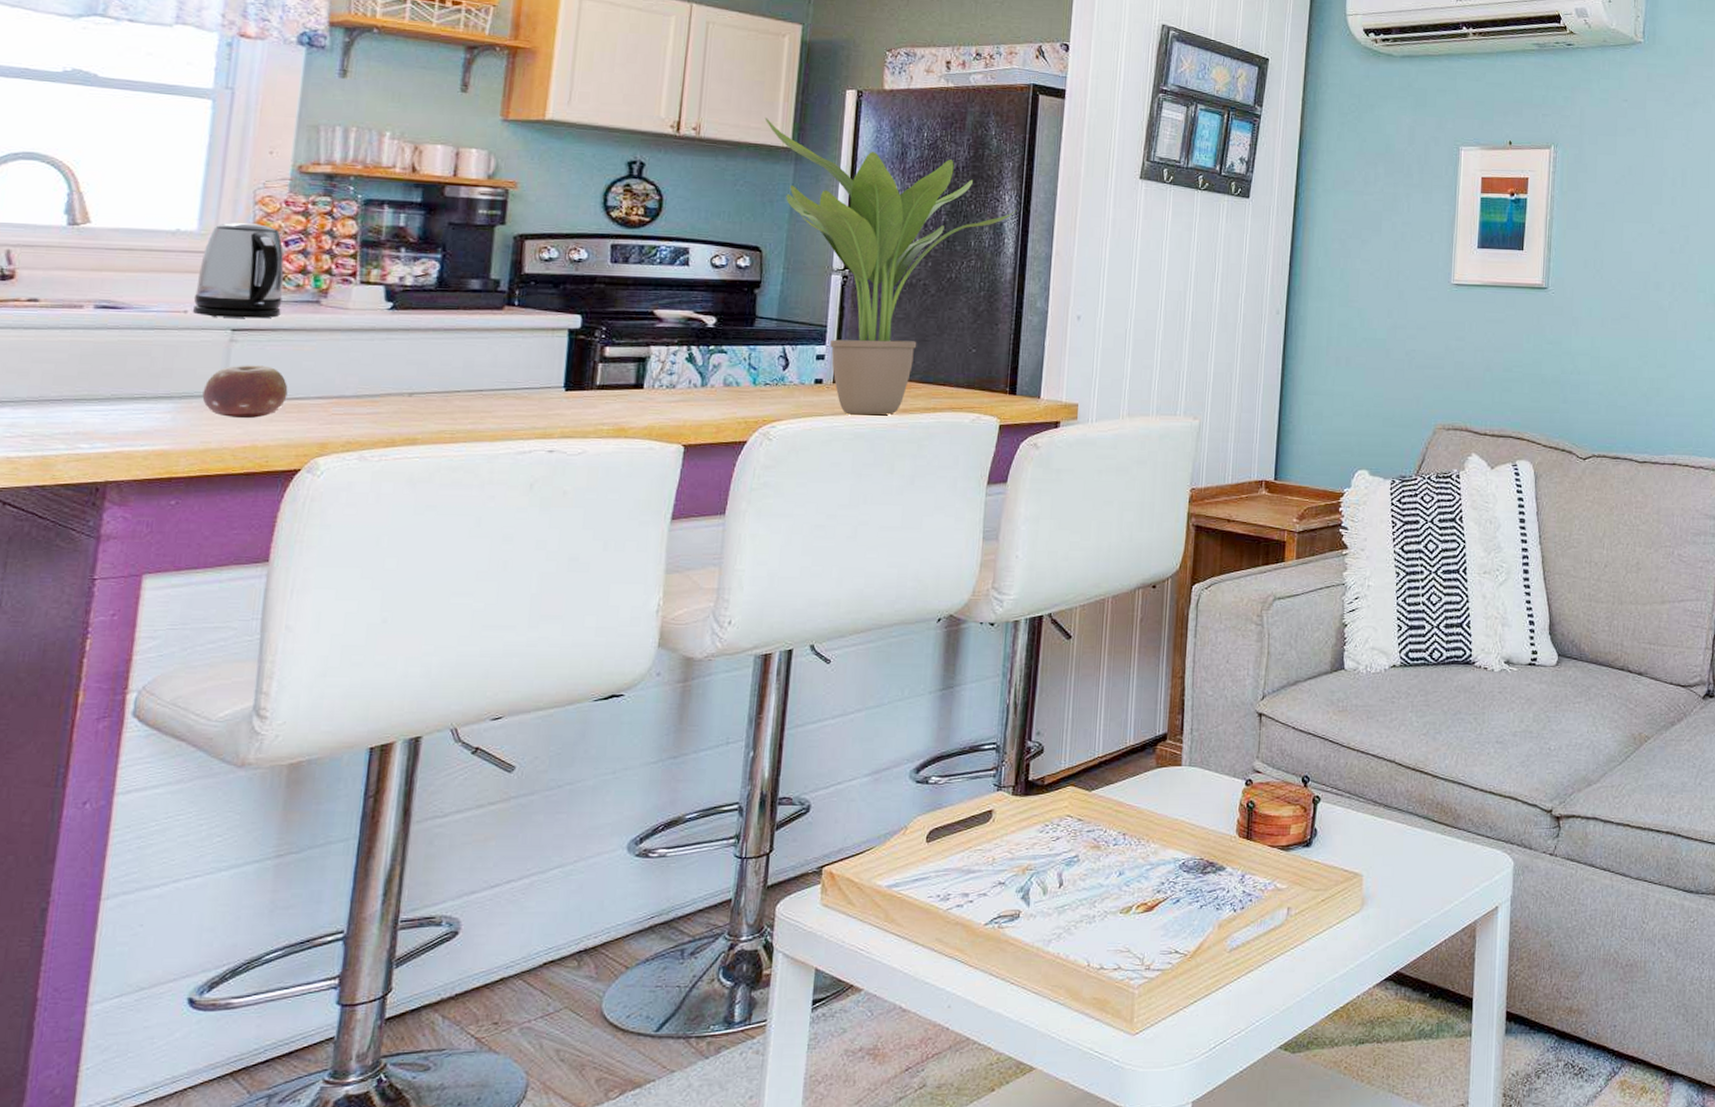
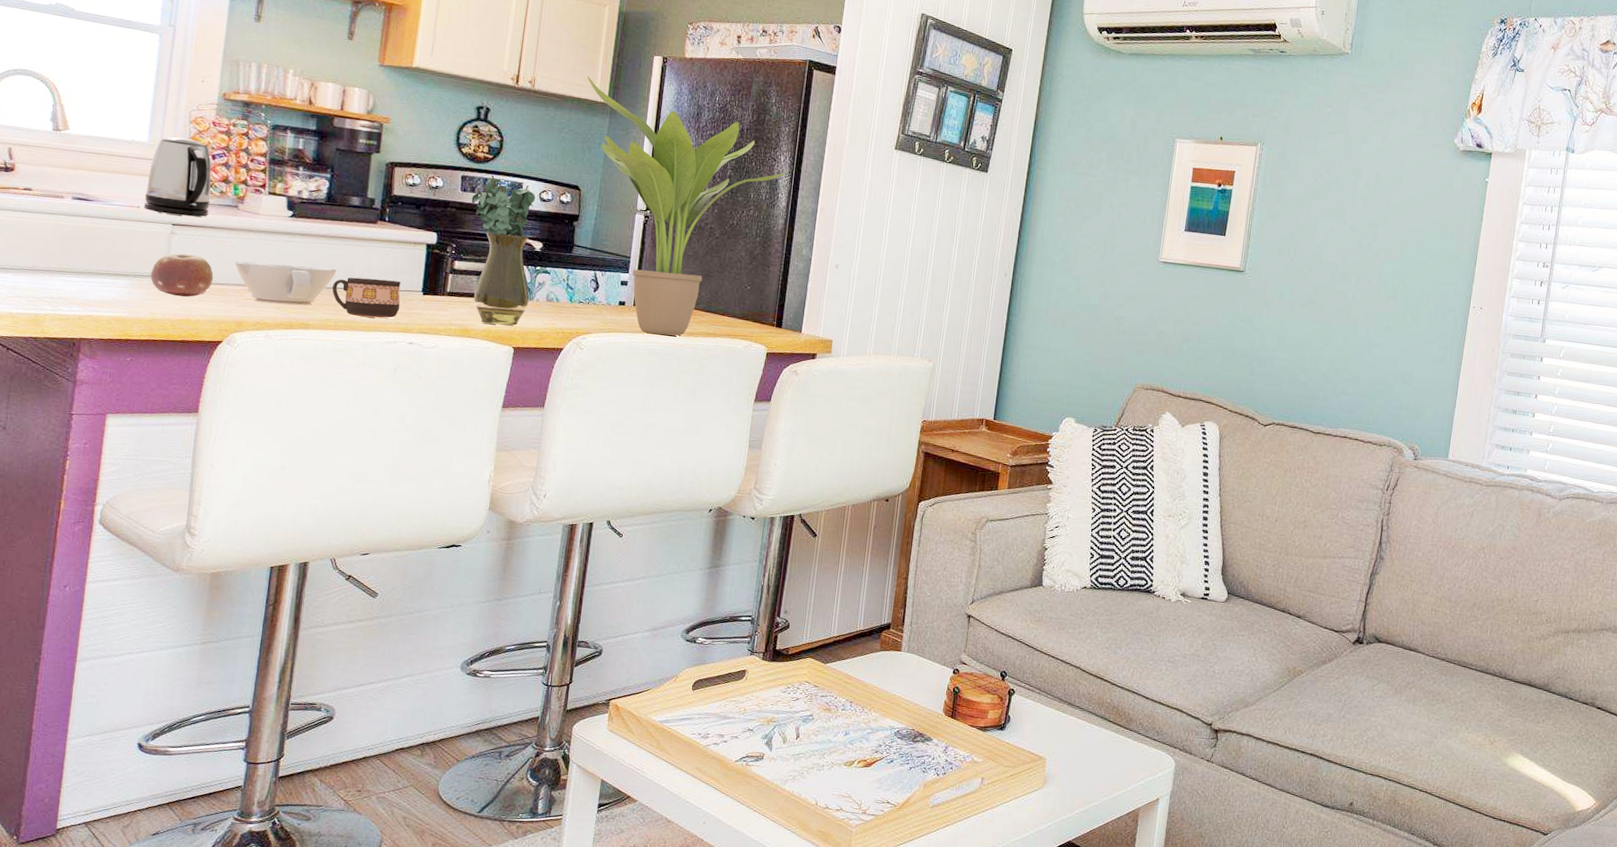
cup: none [316,367,452,418] -> present [234,261,337,306]
cup: none [446,376,536,425] -> present [332,277,401,319]
vase: none [624,241,706,420] -> present [471,175,536,326]

